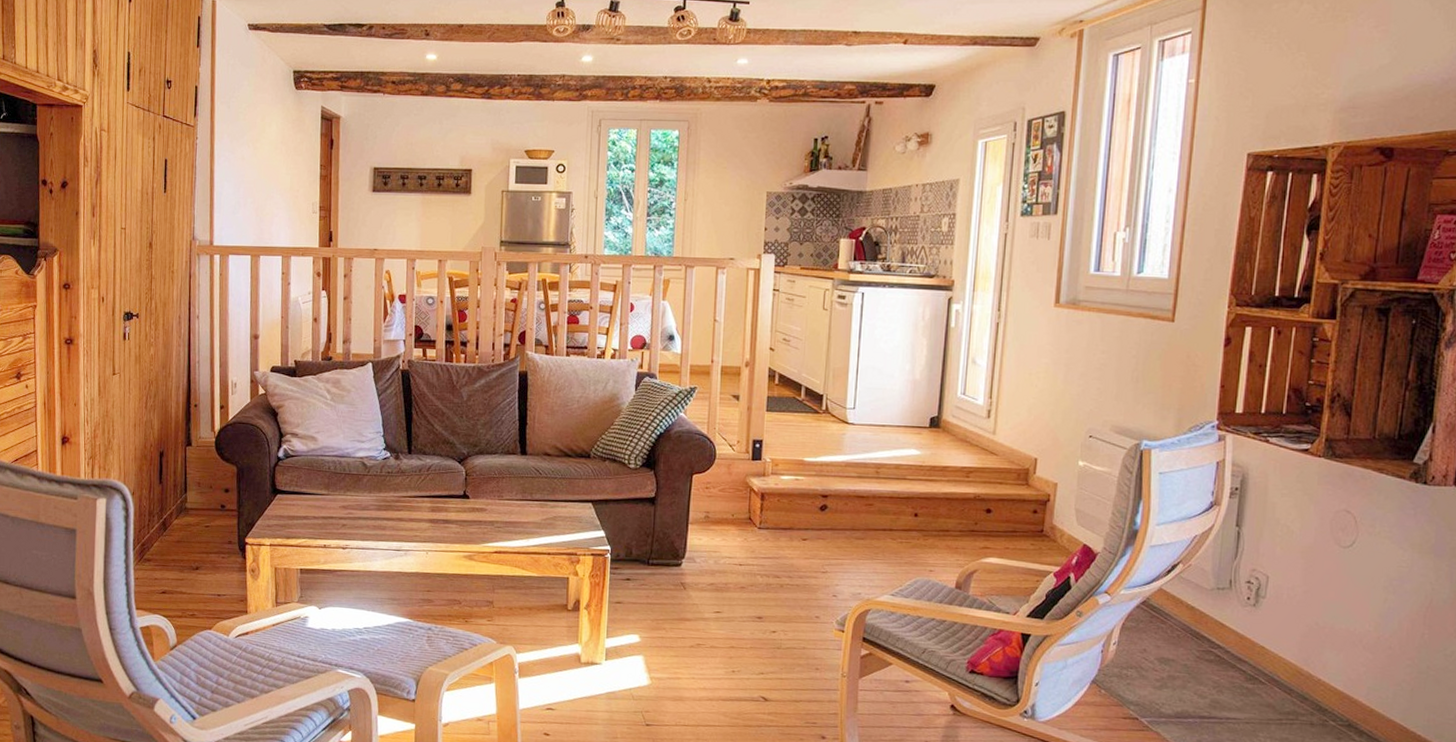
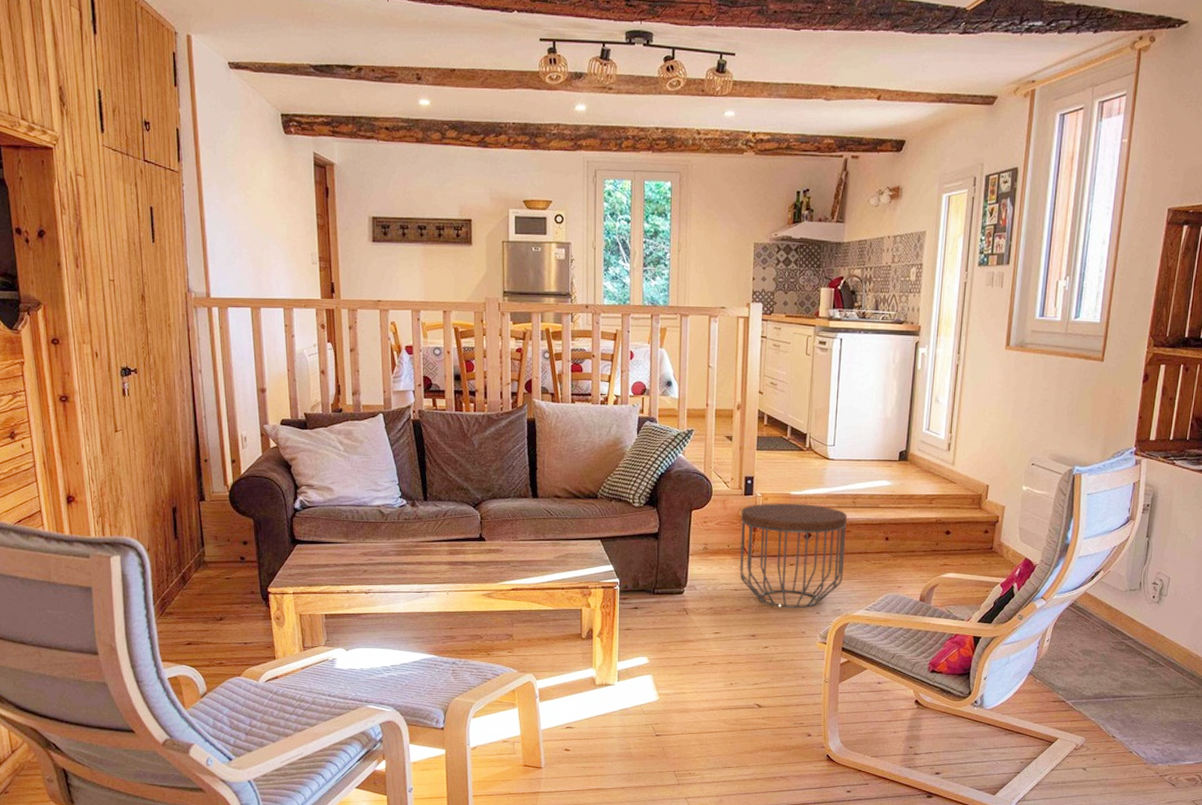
side table: none [745,469,869,590] -> present [740,503,847,609]

